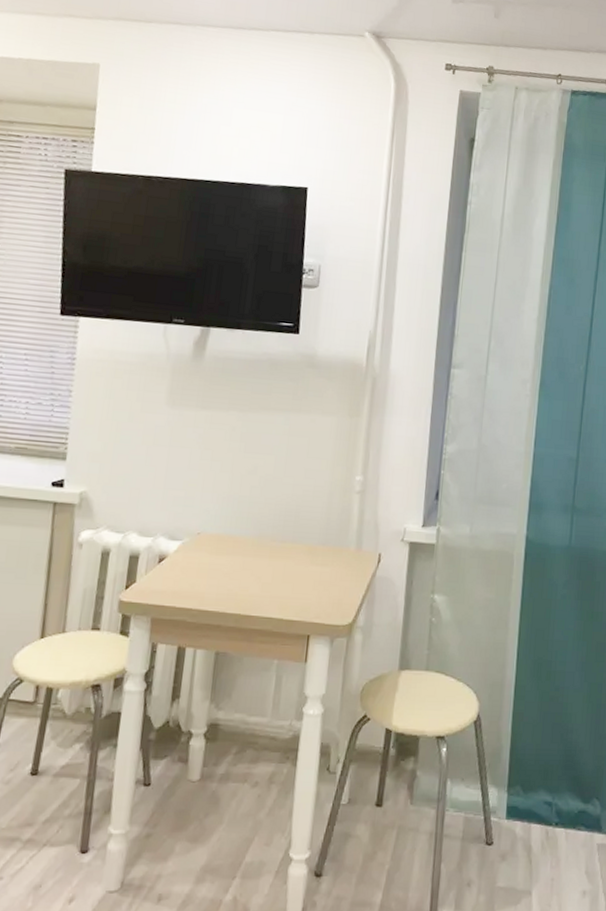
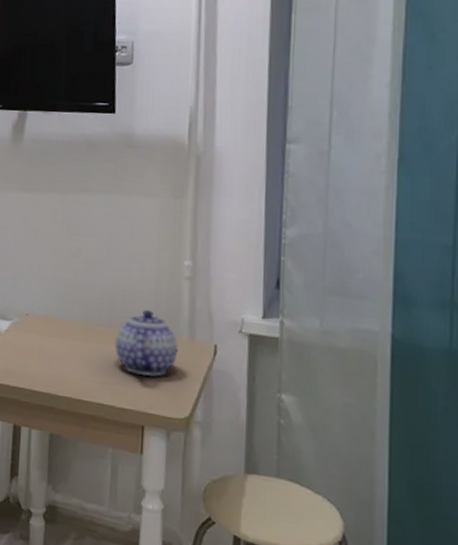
teapot: none [285,523,346,588] -> present [114,309,179,377]

